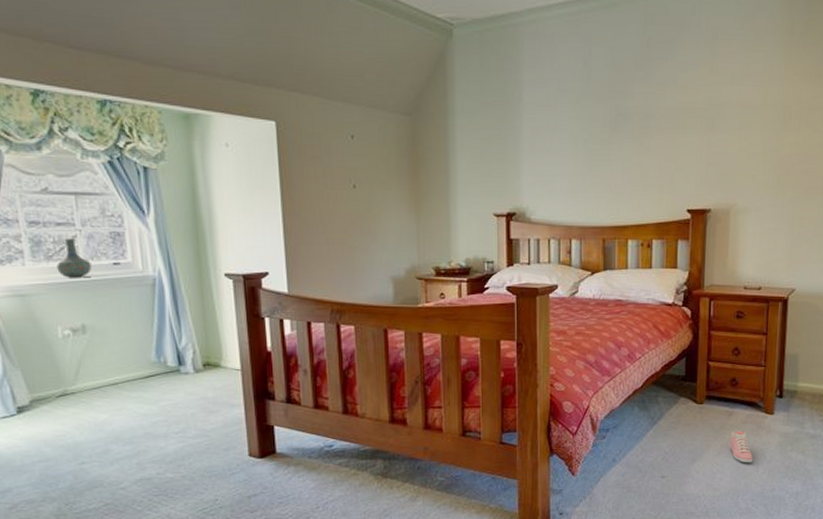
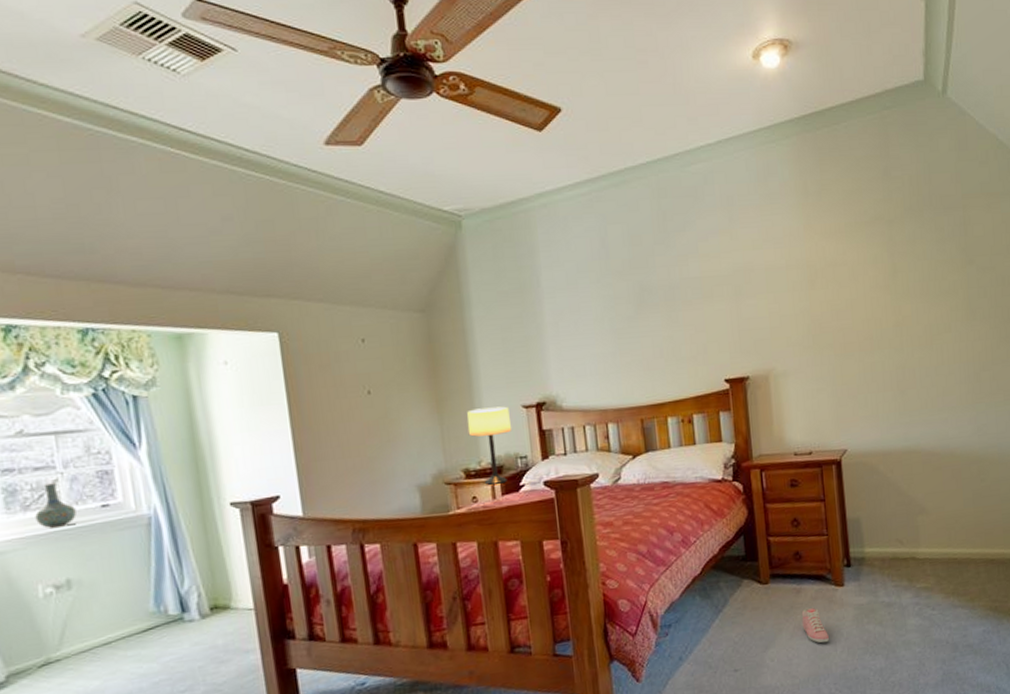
table lamp: none [441,212,483,285] -> present [467,406,512,486]

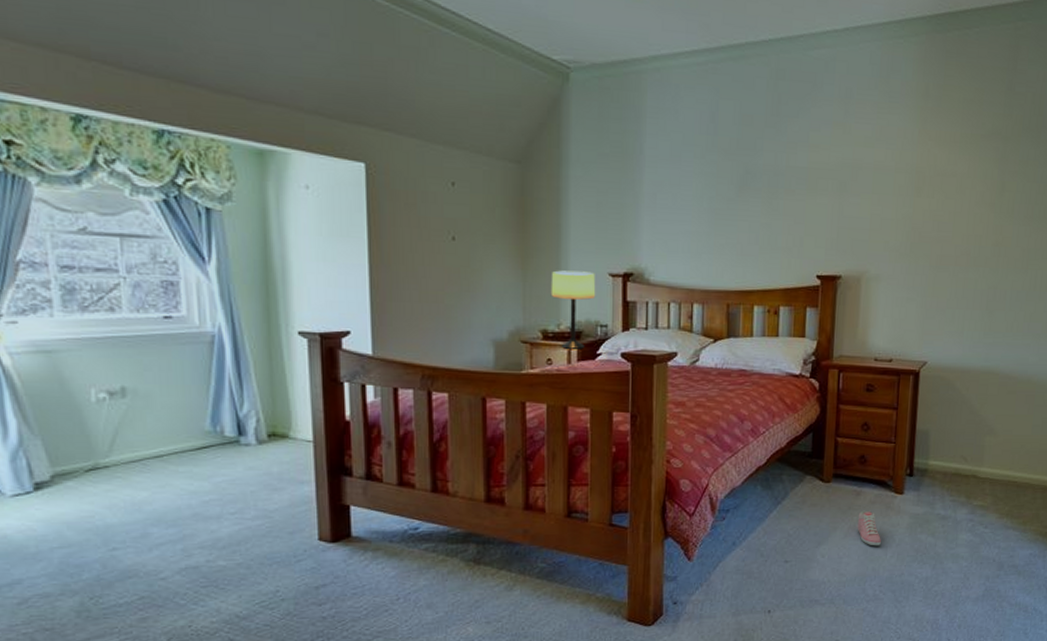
vase: present [35,483,77,530] -> none [93,286,137,334]

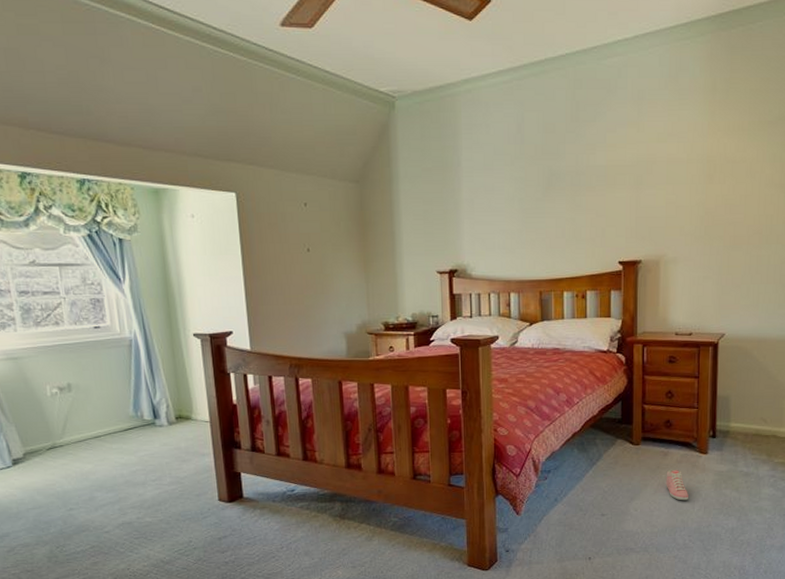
table lamp: present [550,270,596,350] -> none [389,271,427,339]

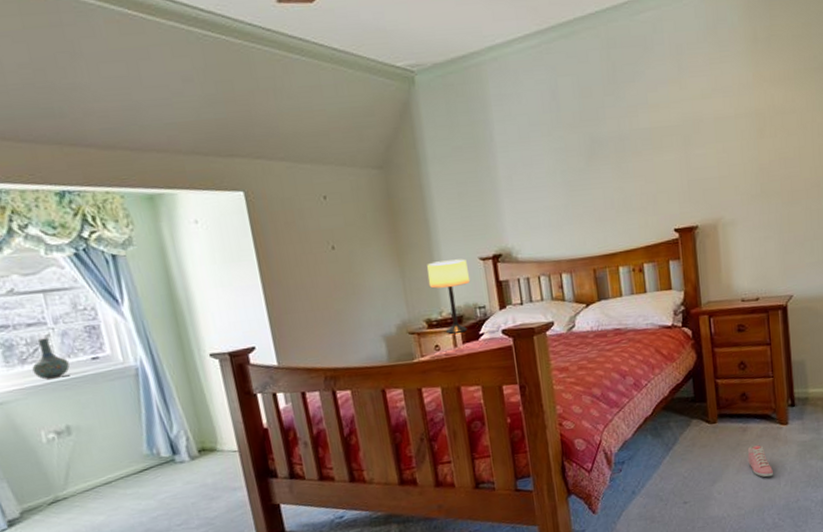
vase: none [44,305,75,343] -> present [32,338,70,381]
table lamp: none [389,271,427,339] -> present [427,259,471,335]

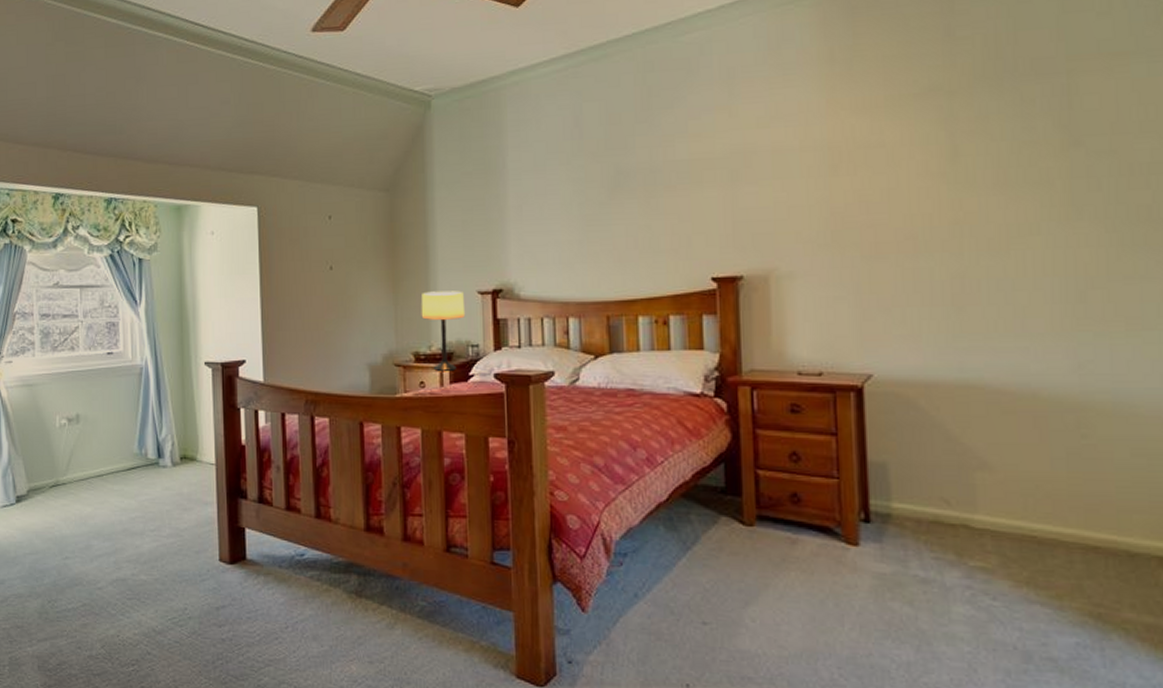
vase: present [32,338,70,381] -> none [60,329,89,369]
sneaker: present [747,445,773,478] -> none [796,564,833,613]

